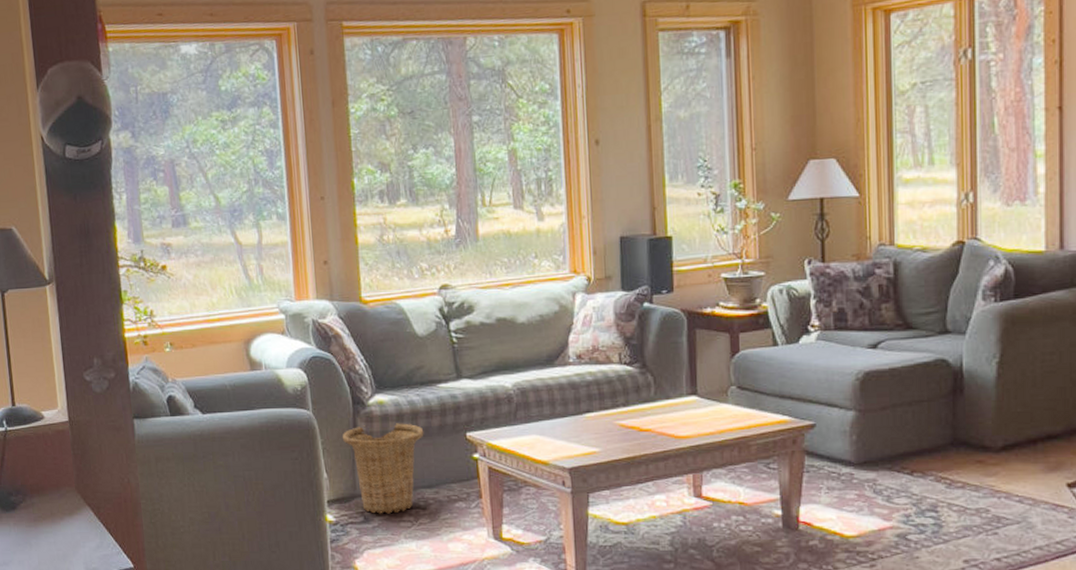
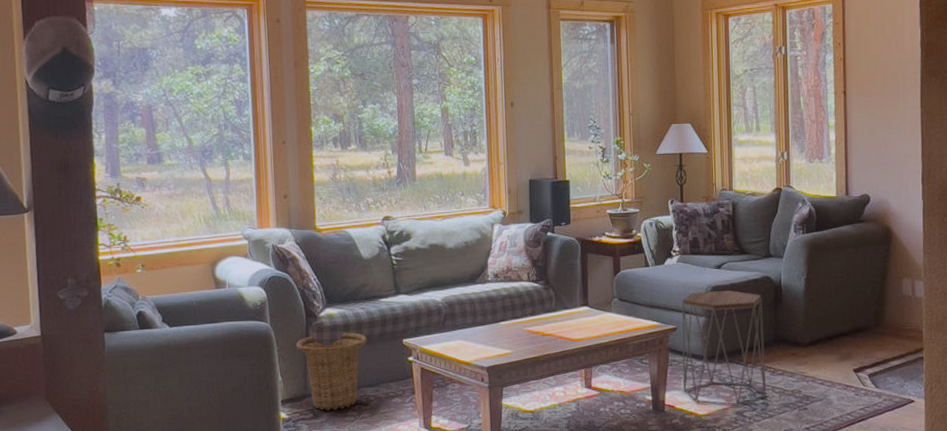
side table: none [822,377,939,526] -> present [681,290,766,406]

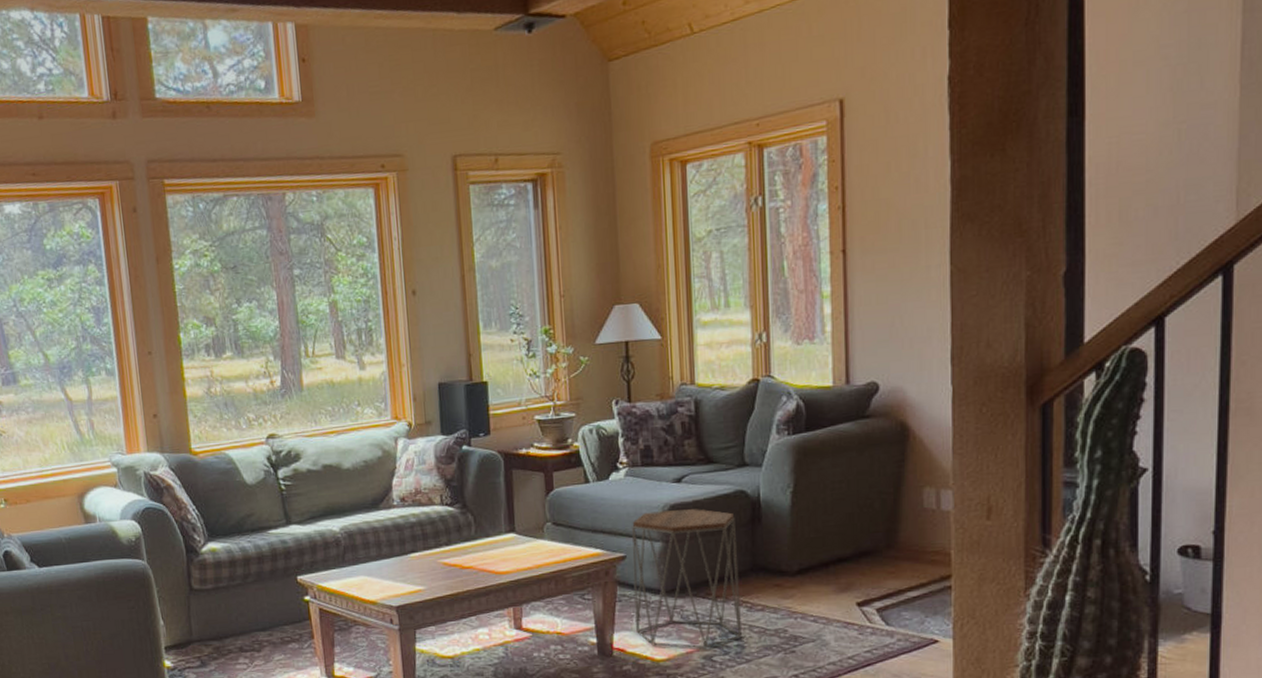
basket: present [295,332,367,411] -> none [176,569,257,658]

